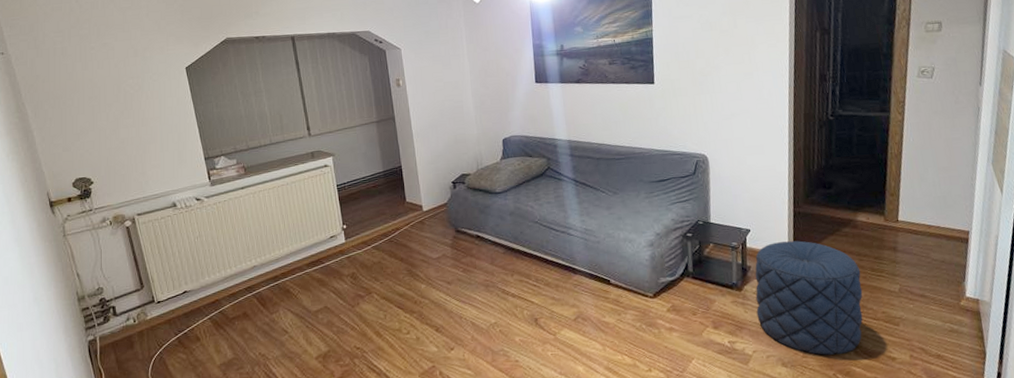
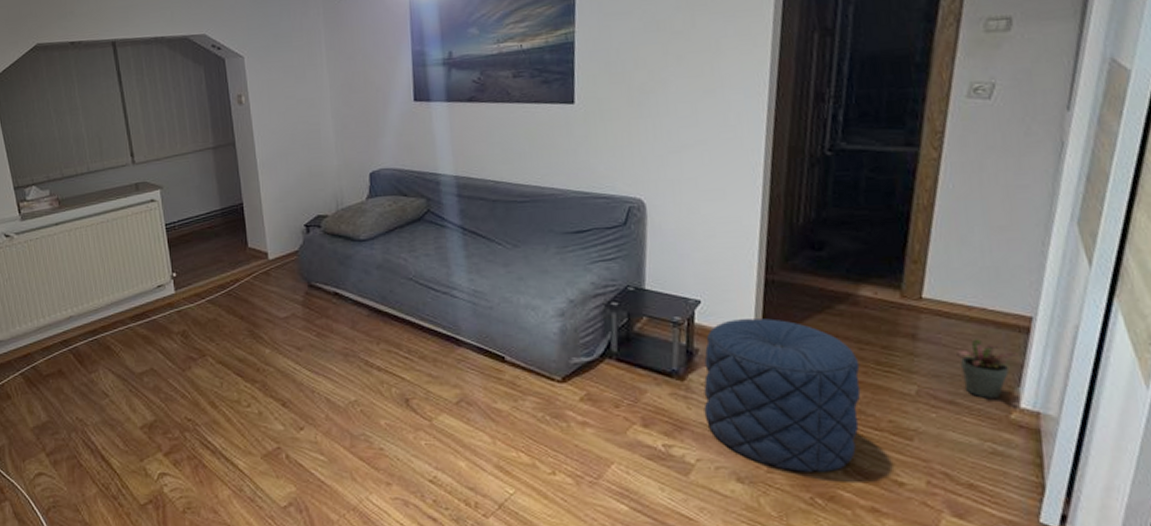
potted plant: none [922,248,963,291] -> present [955,339,1020,398]

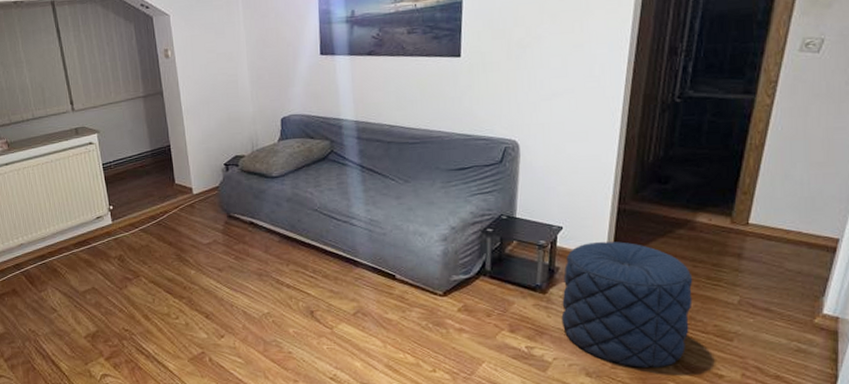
potted plant: present [955,339,1020,398] -> none [772,257,826,306]

